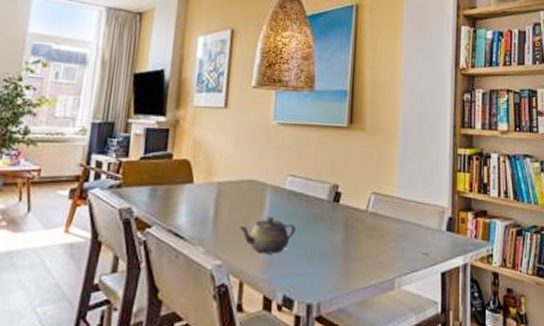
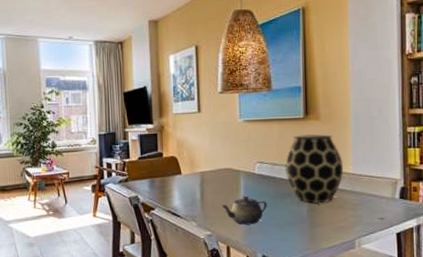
vase: none [320,146,388,231] -> present [284,134,344,204]

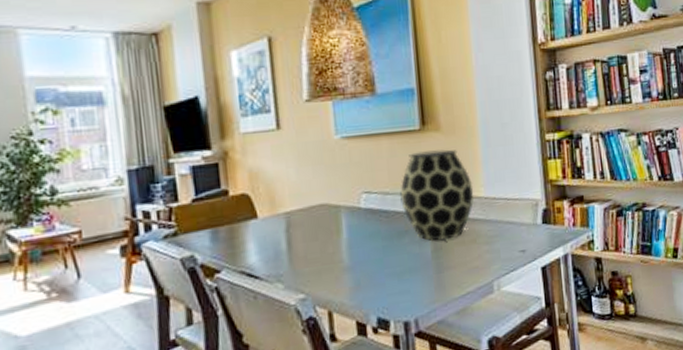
teapot: present [221,195,267,225] -> none [317,239,379,280]

